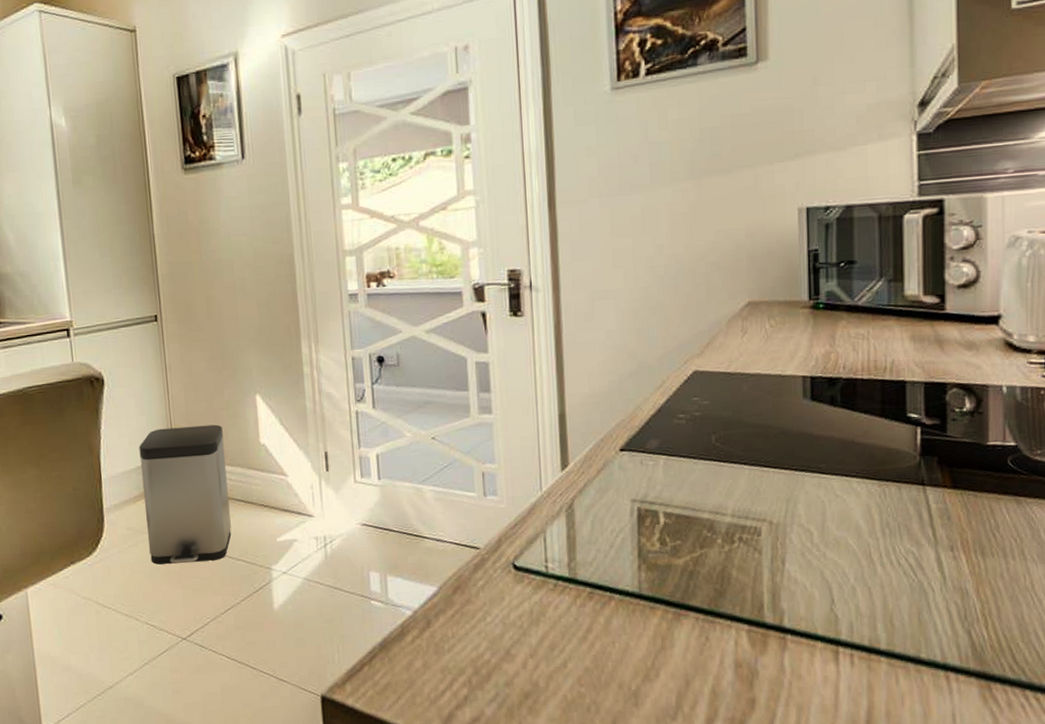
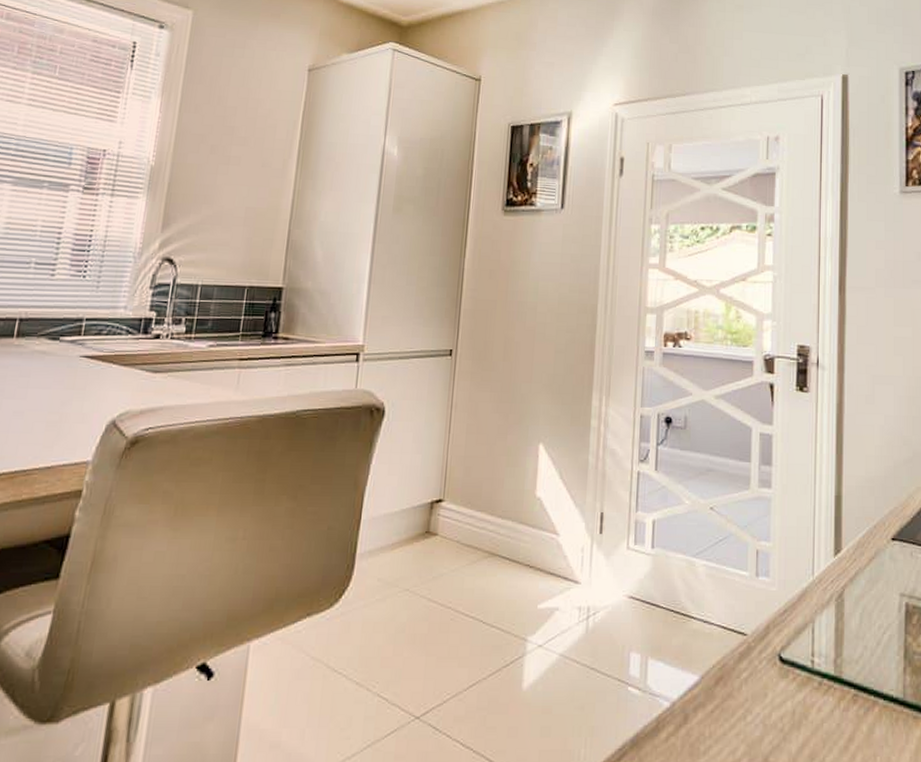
pedal bin: present [139,424,232,565] -> none [397,470,499,625]

